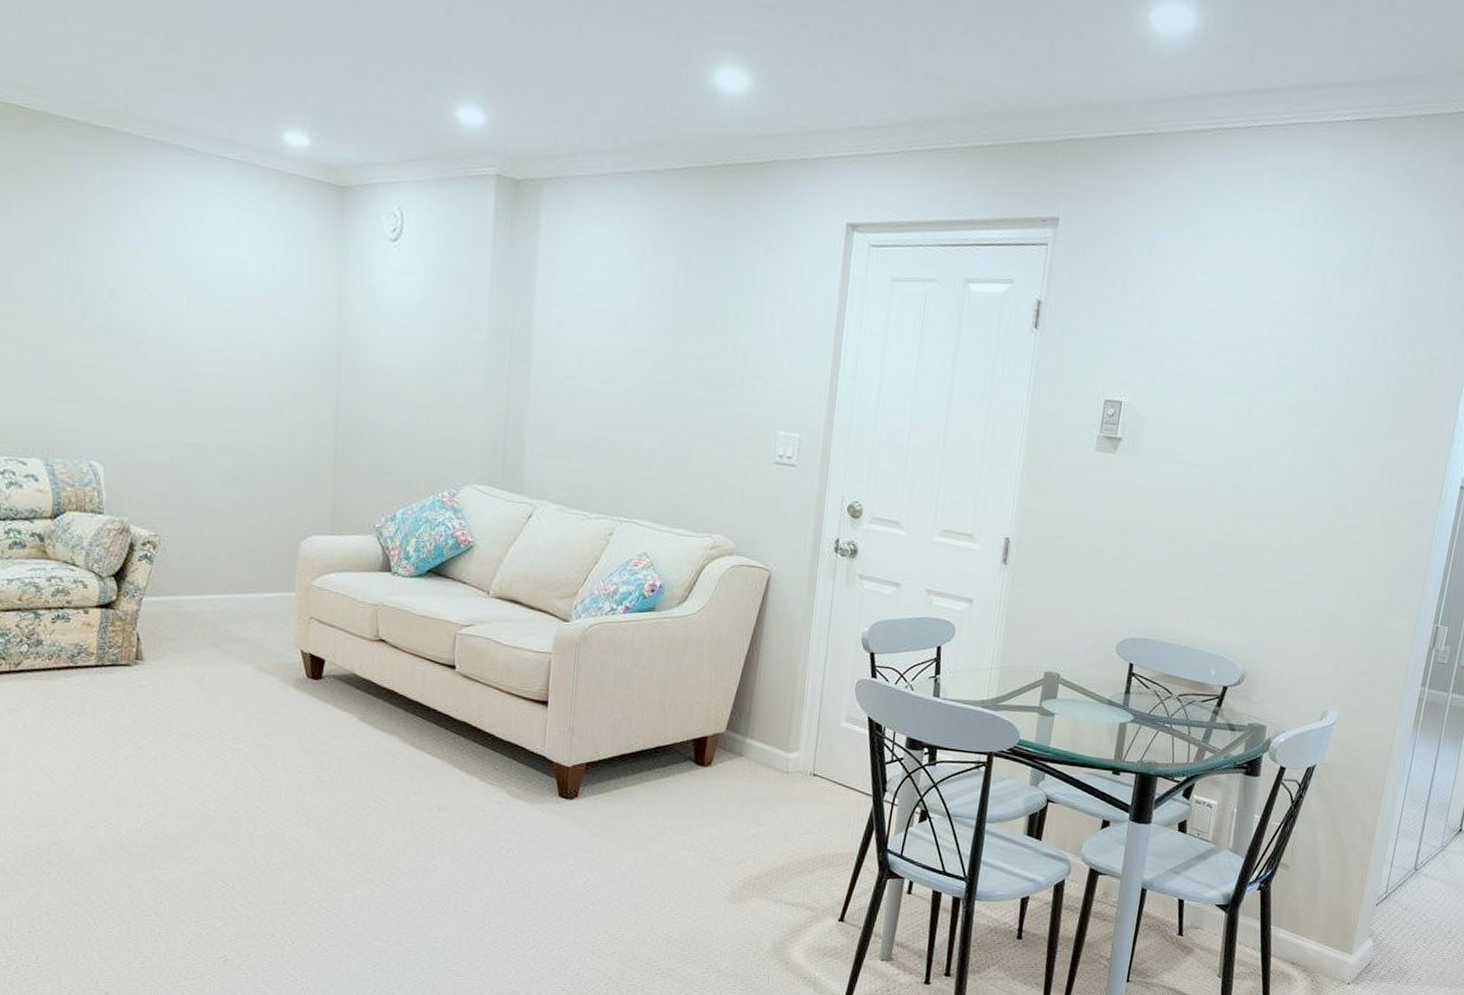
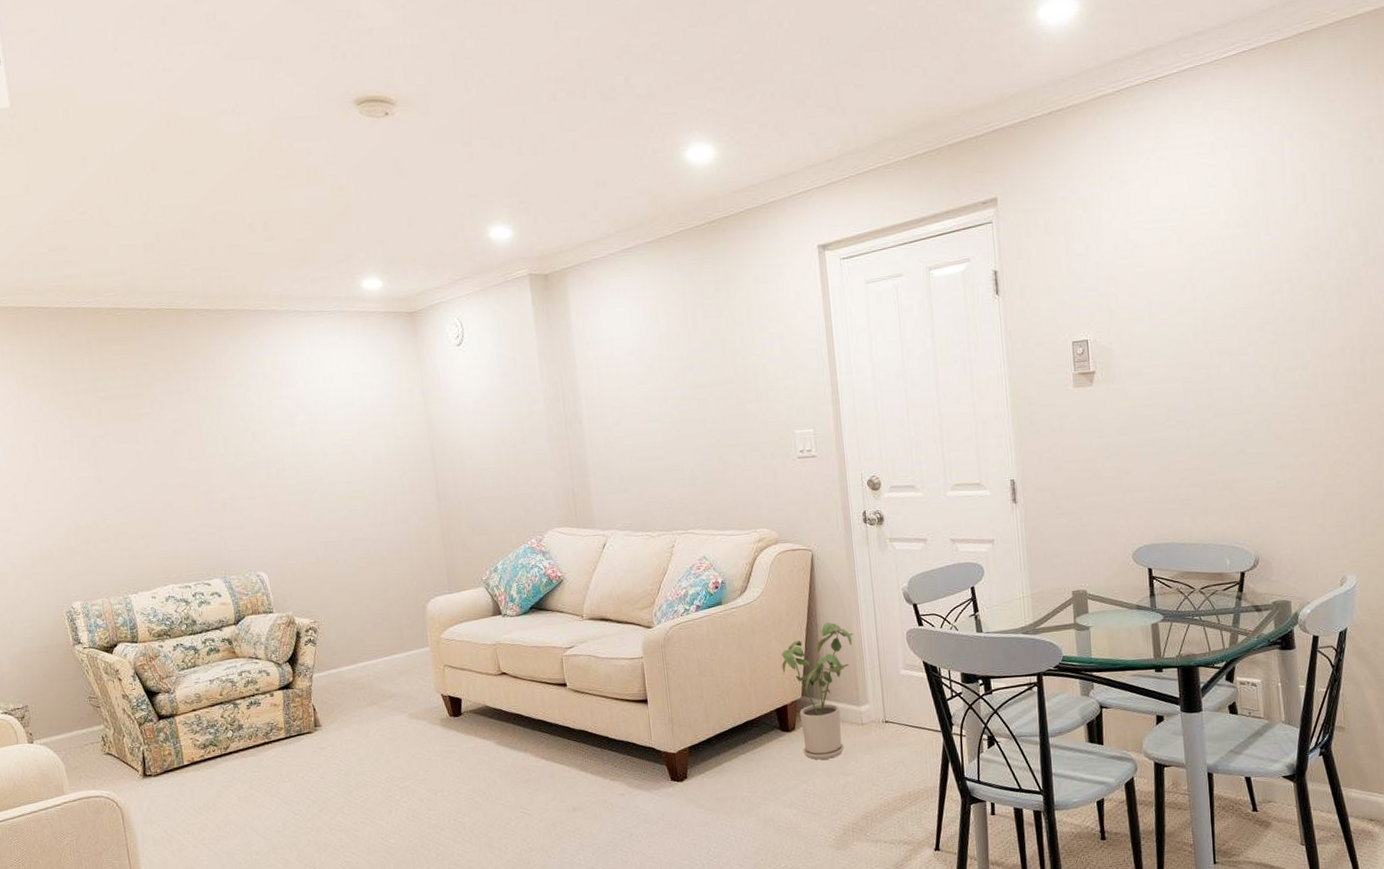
house plant: none [710,654,797,804] -> present [782,622,853,760]

